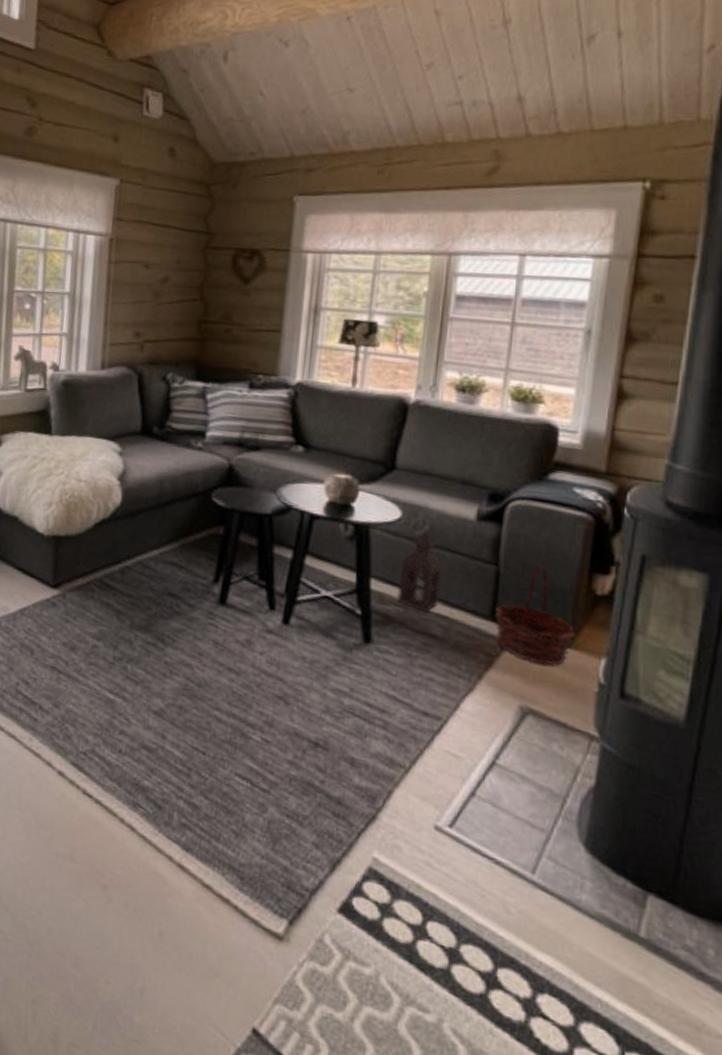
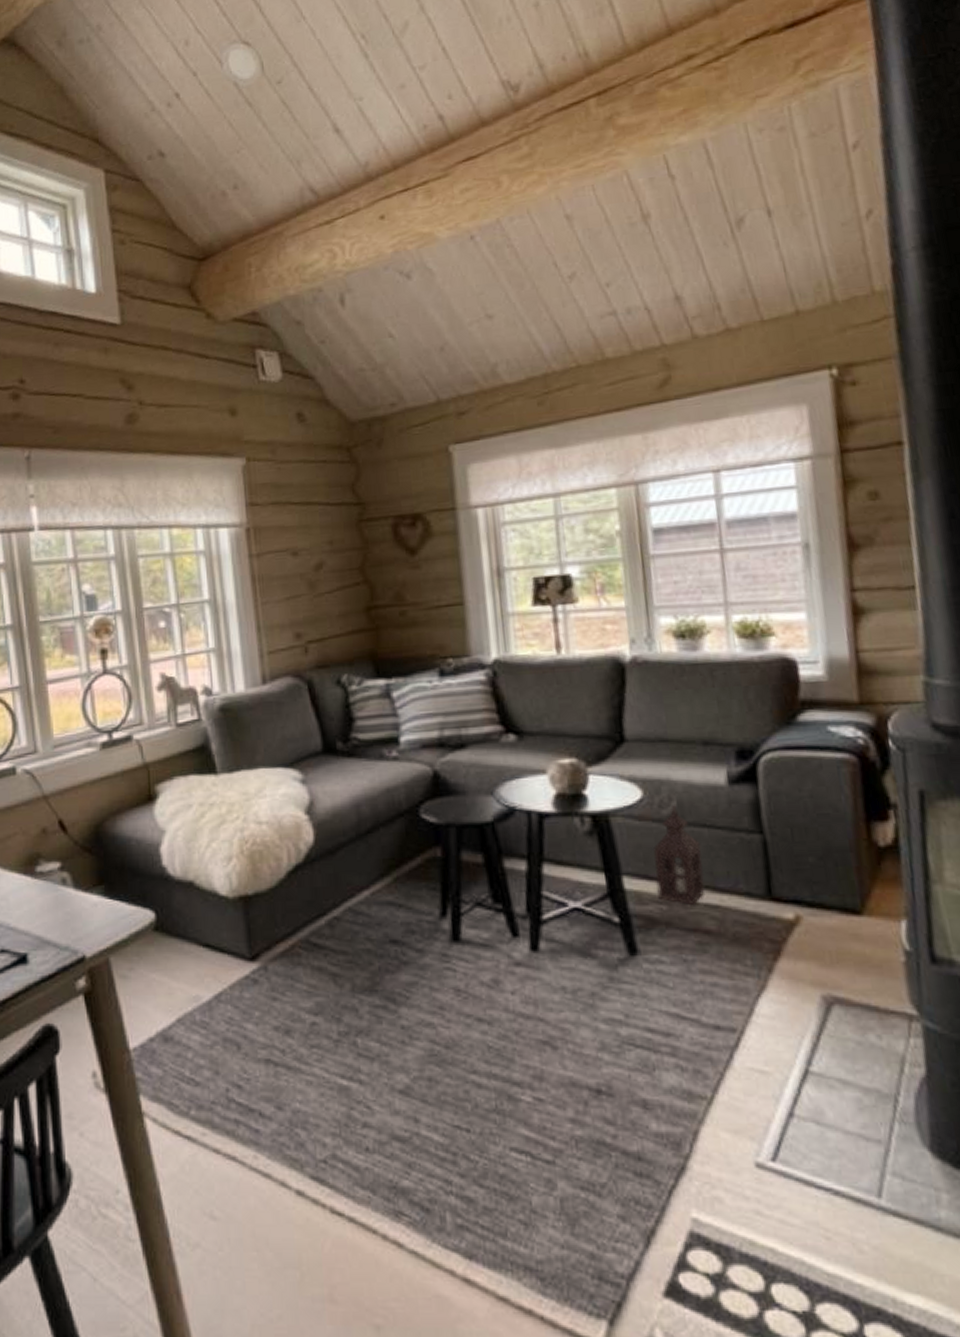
basket: present [495,564,576,666] -> none [770,822,867,942]

